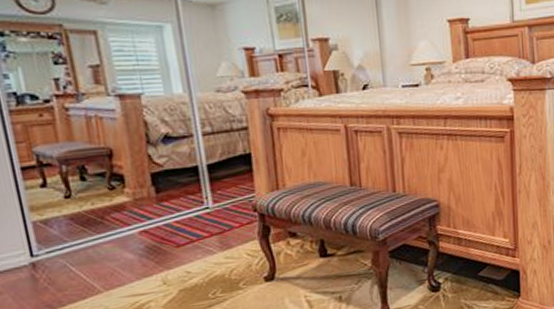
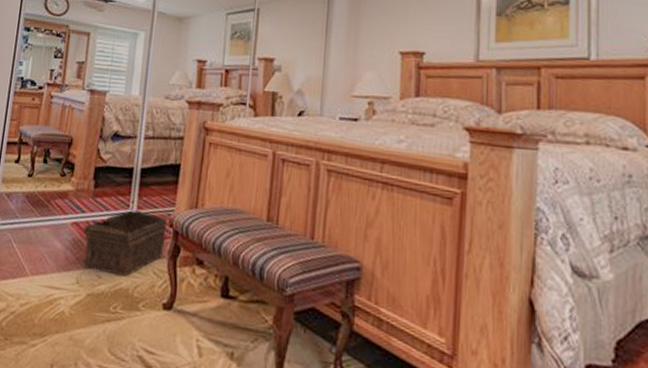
basket: none [147,203,253,269] -> present [78,210,167,277]

